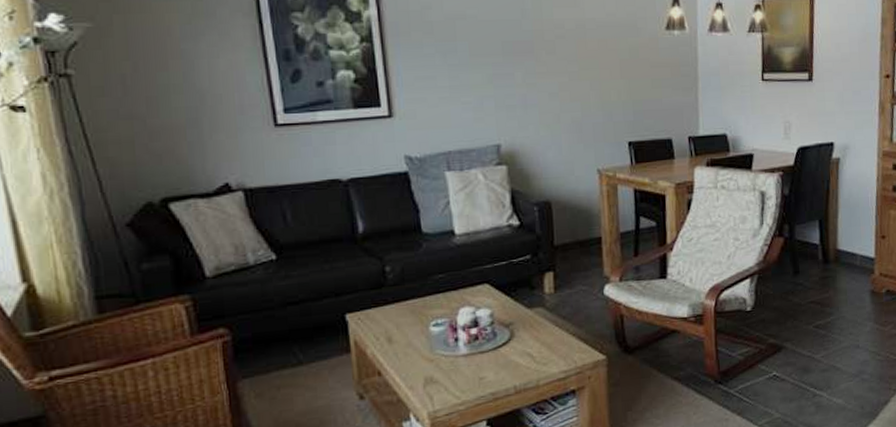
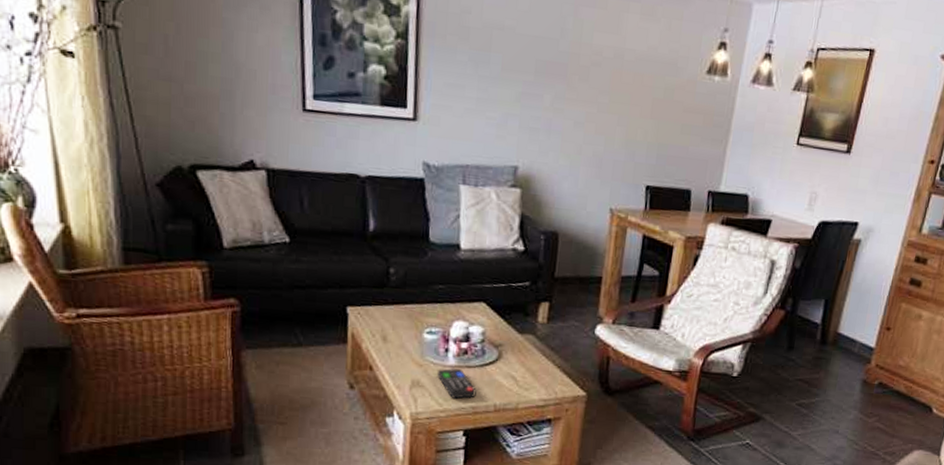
remote control: none [450,356,494,389] -> present [438,368,477,399]

